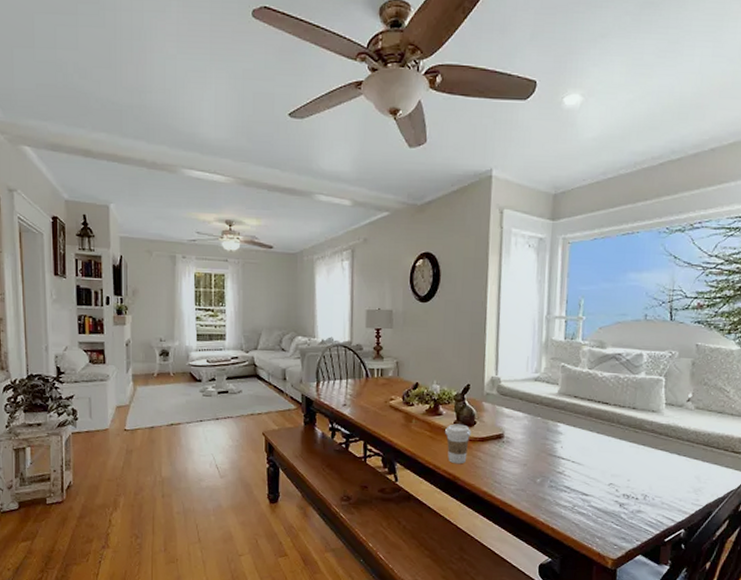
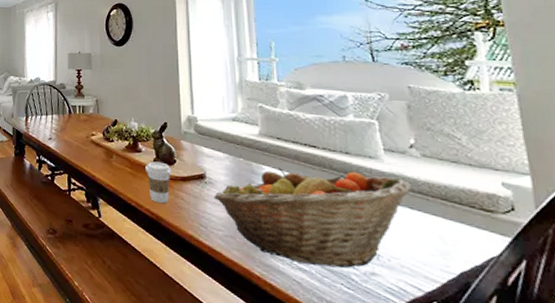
fruit basket: none [510,424,683,509] -> present [214,167,412,269]

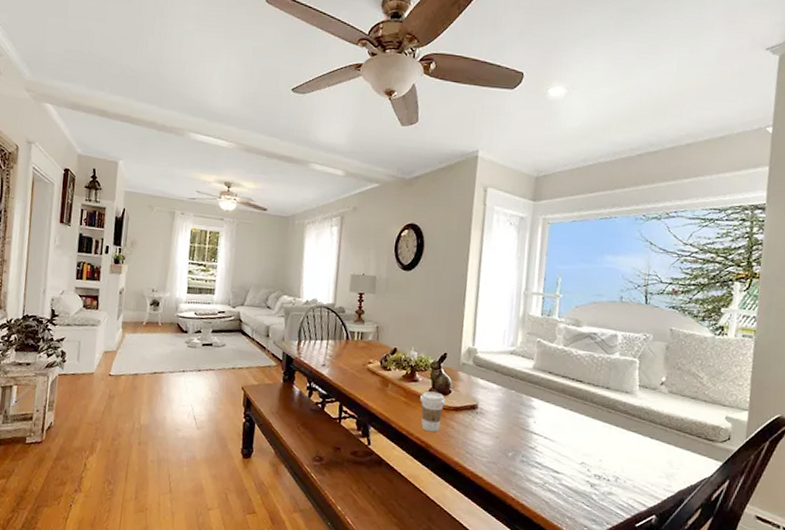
fruit basket: present [214,167,412,269] -> none [483,400,656,490]

